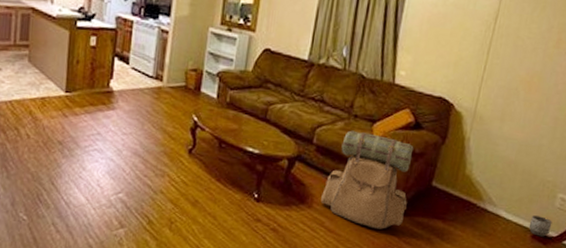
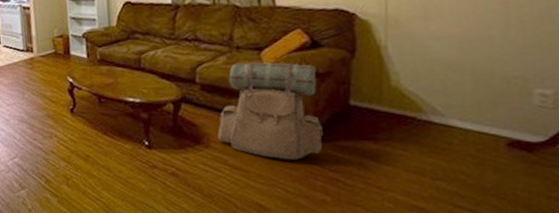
planter: present [528,215,553,237] -> none [499,119,535,144]

